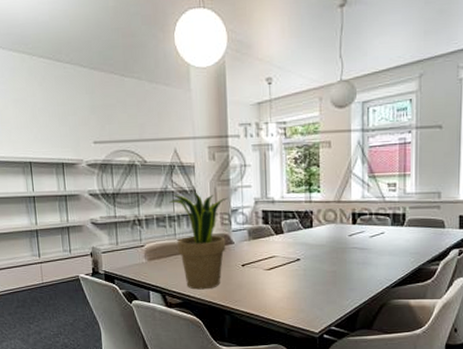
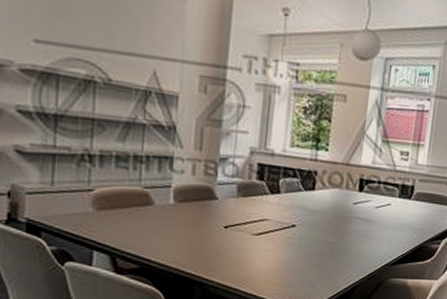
potted plant: present [169,192,229,290] -> none [137,129,219,254]

